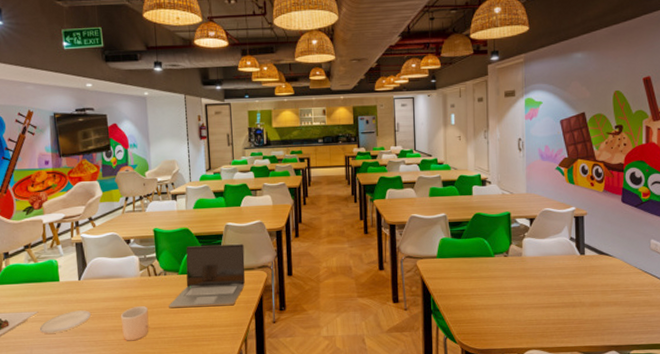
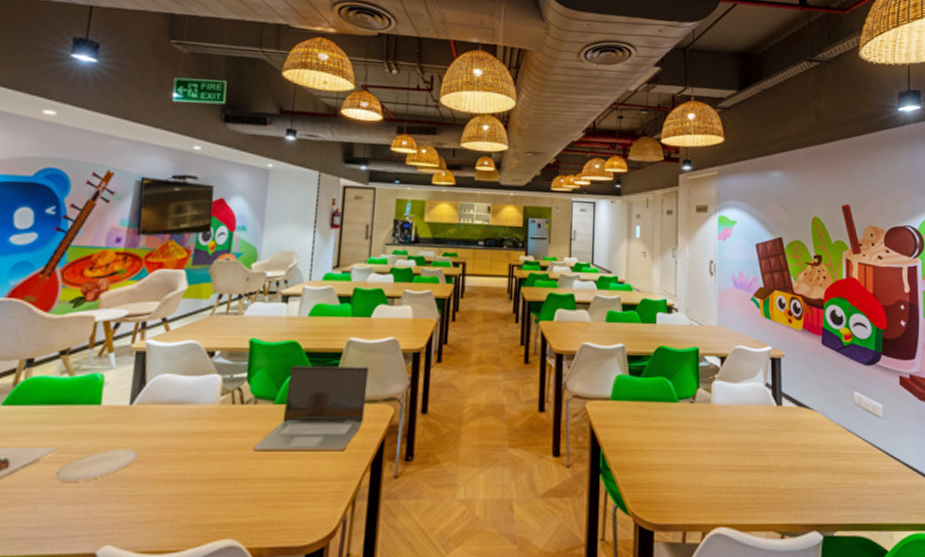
mug: present [120,305,149,341] -> none [179,445,223,498]

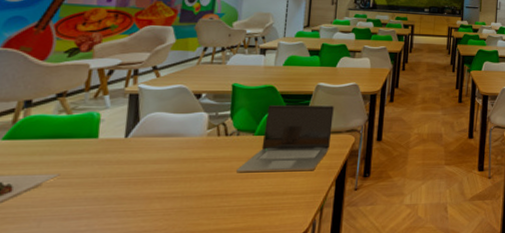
plate: present [54,449,138,482] -> none [56,173,134,202]

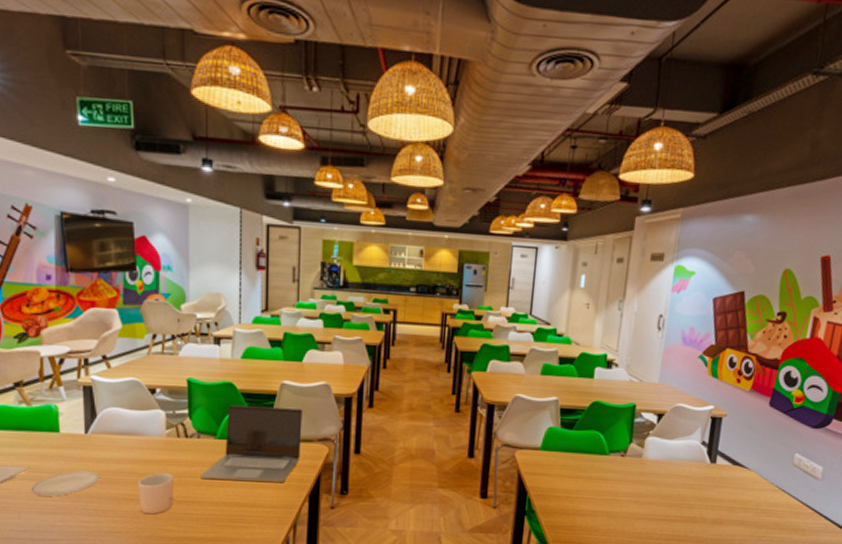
plate: none [56,173,134,202] -> present [30,471,99,496]
mug: none [172,169,210,211] -> present [137,472,174,515]

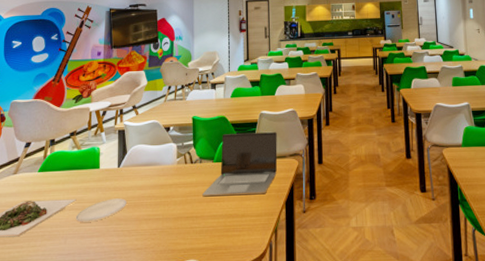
mug: present [137,472,174,515] -> none [155,193,182,231]

